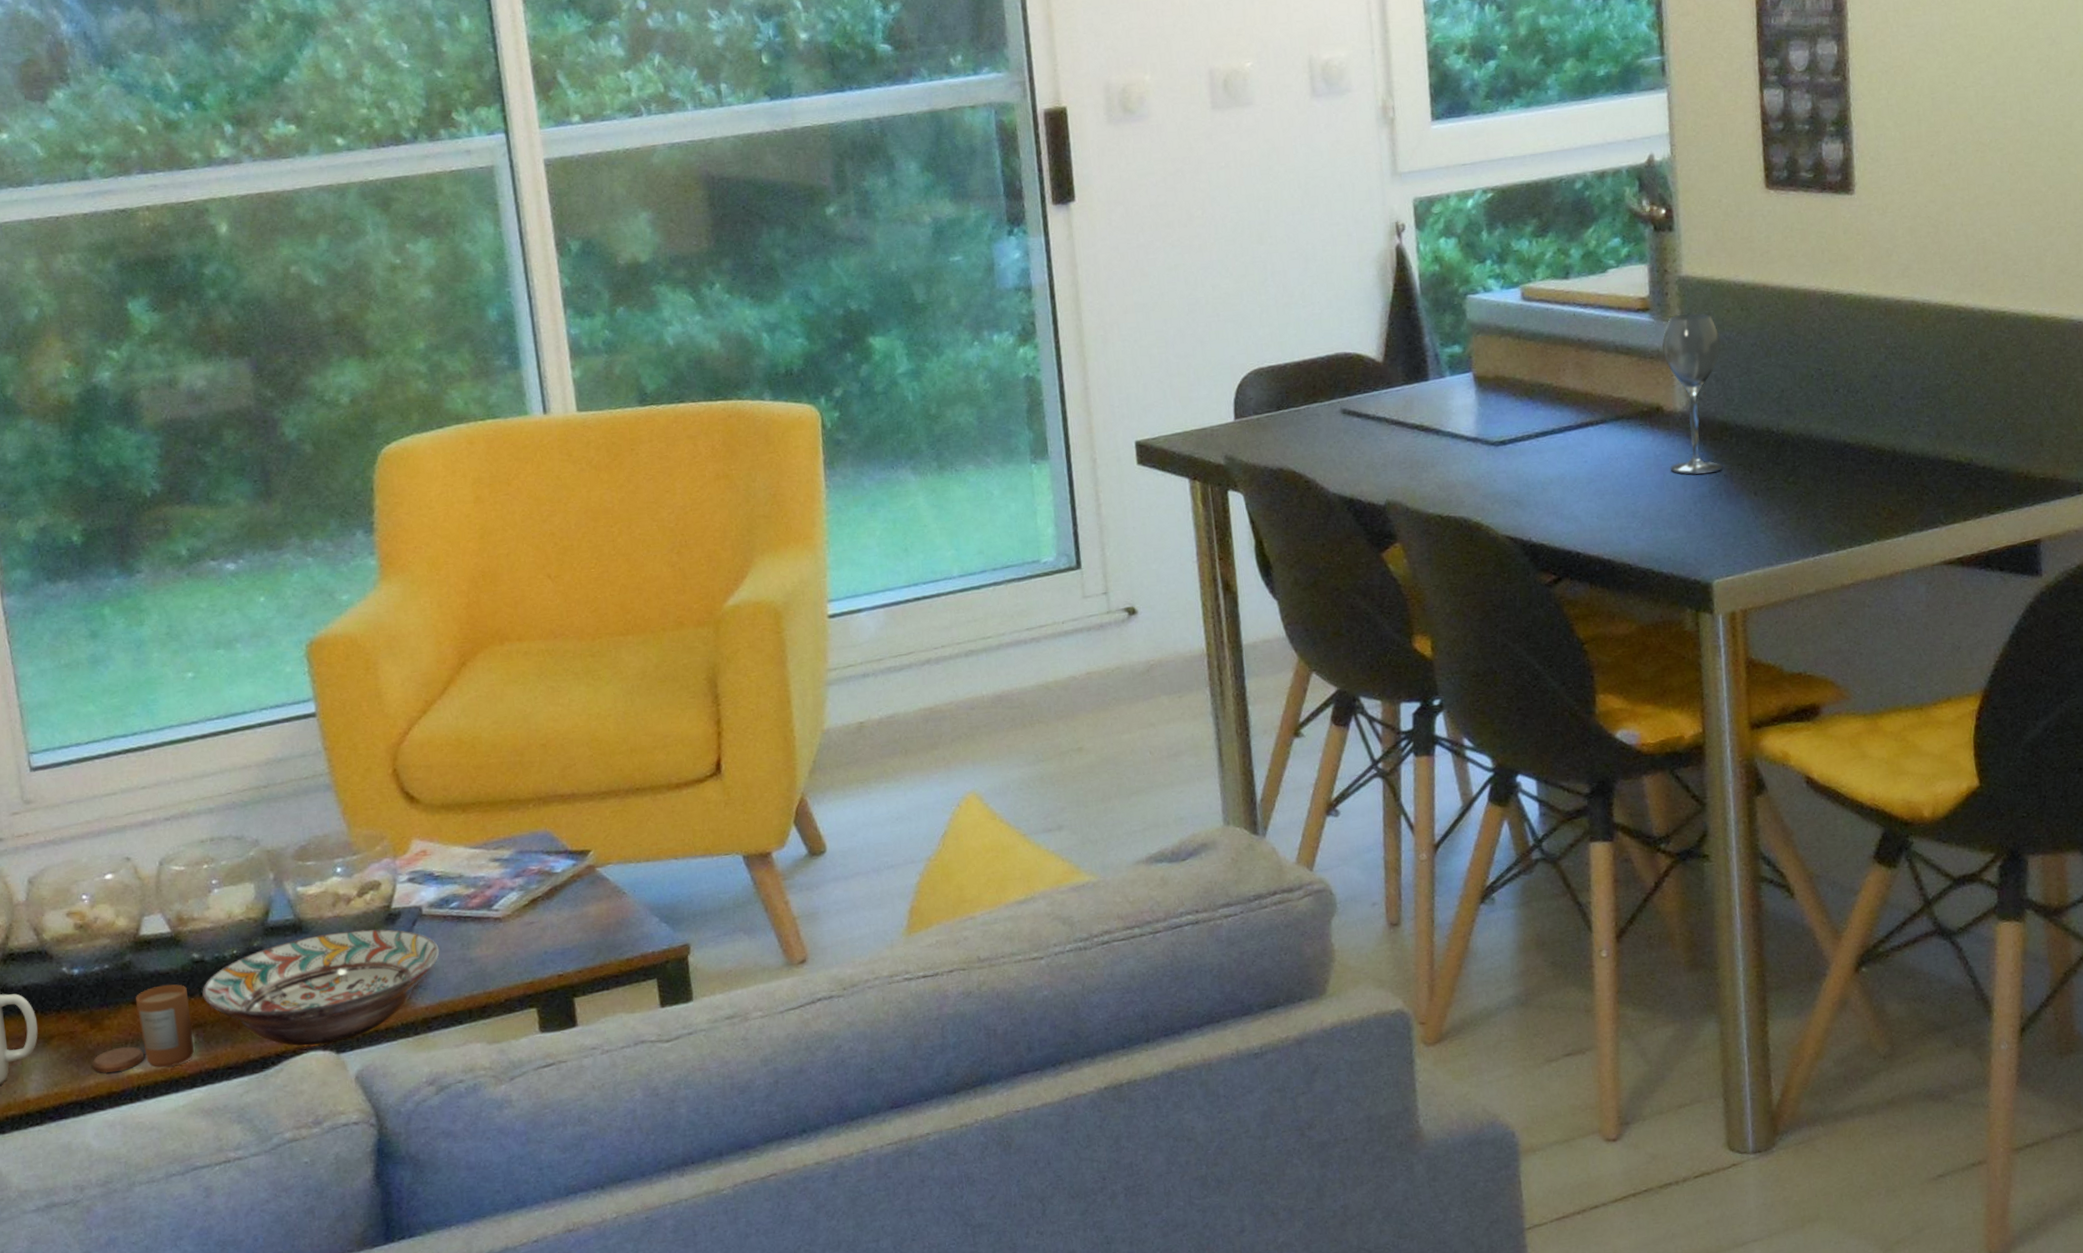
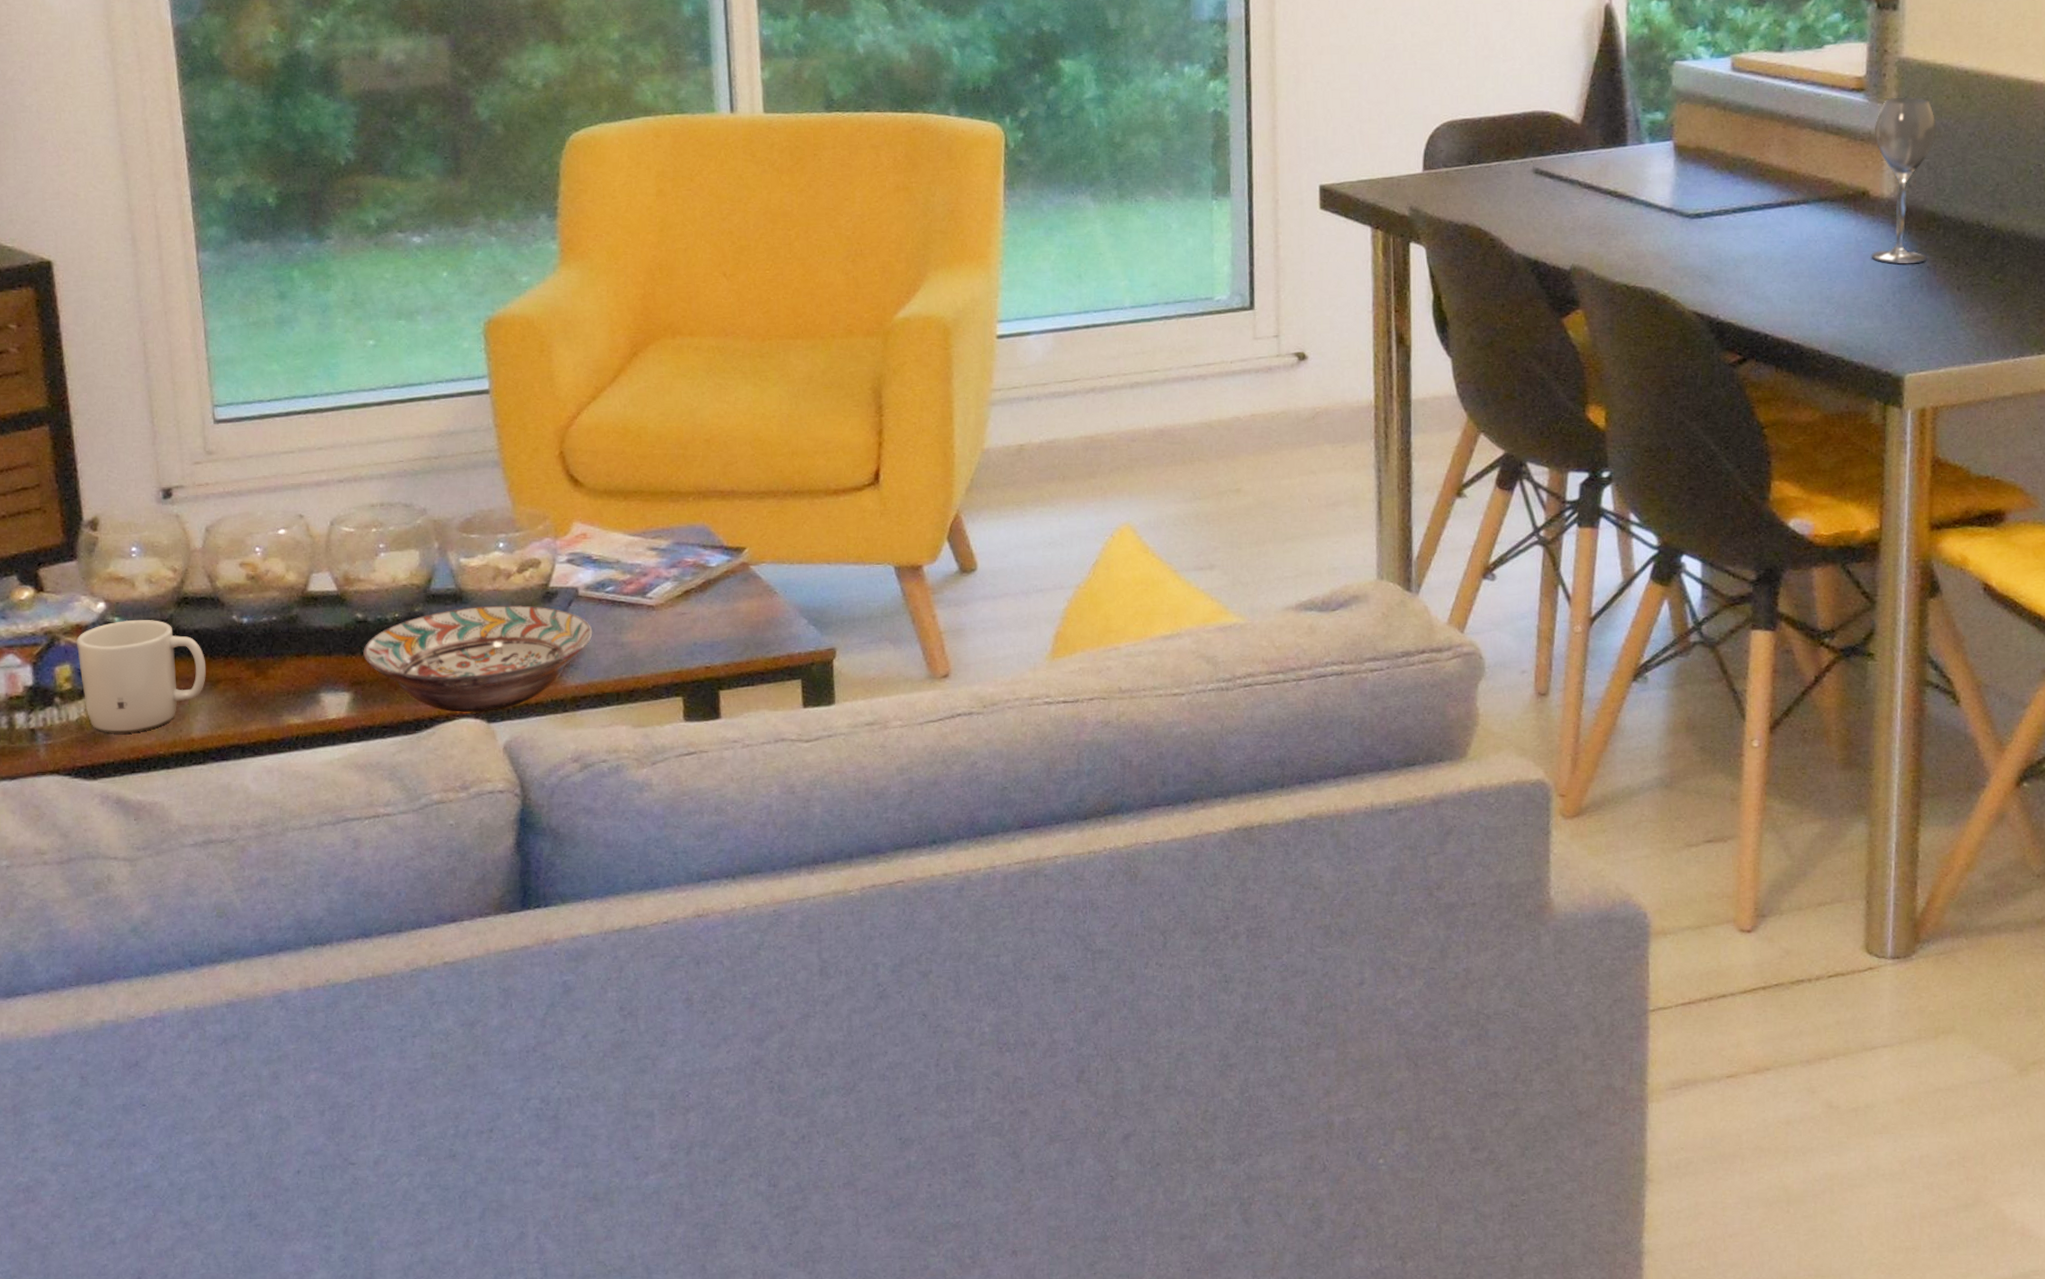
candle: present [92,984,194,1073] -> none [254,641,352,720]

